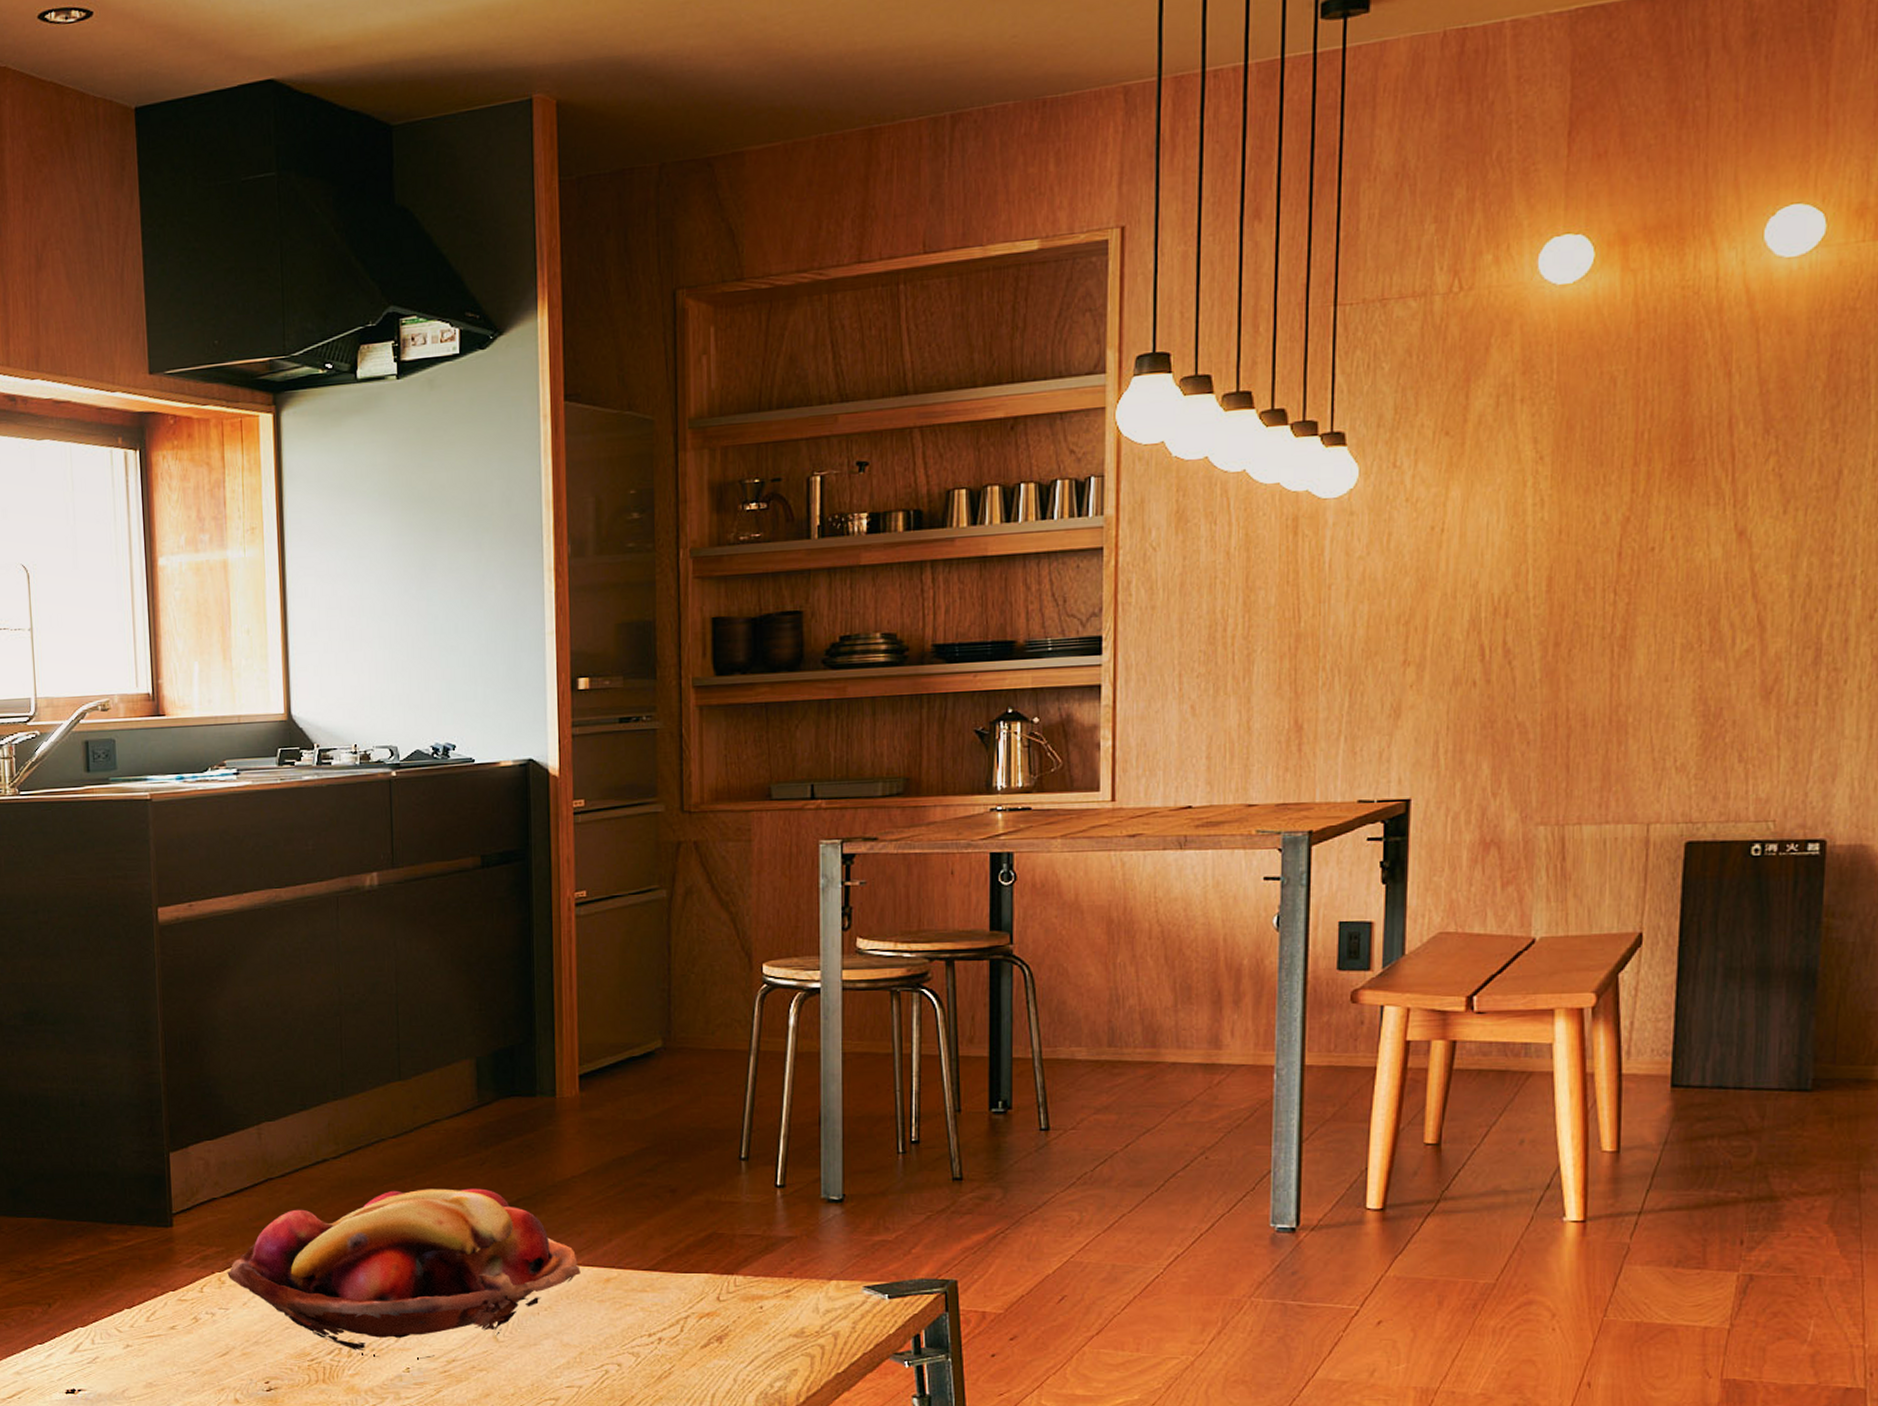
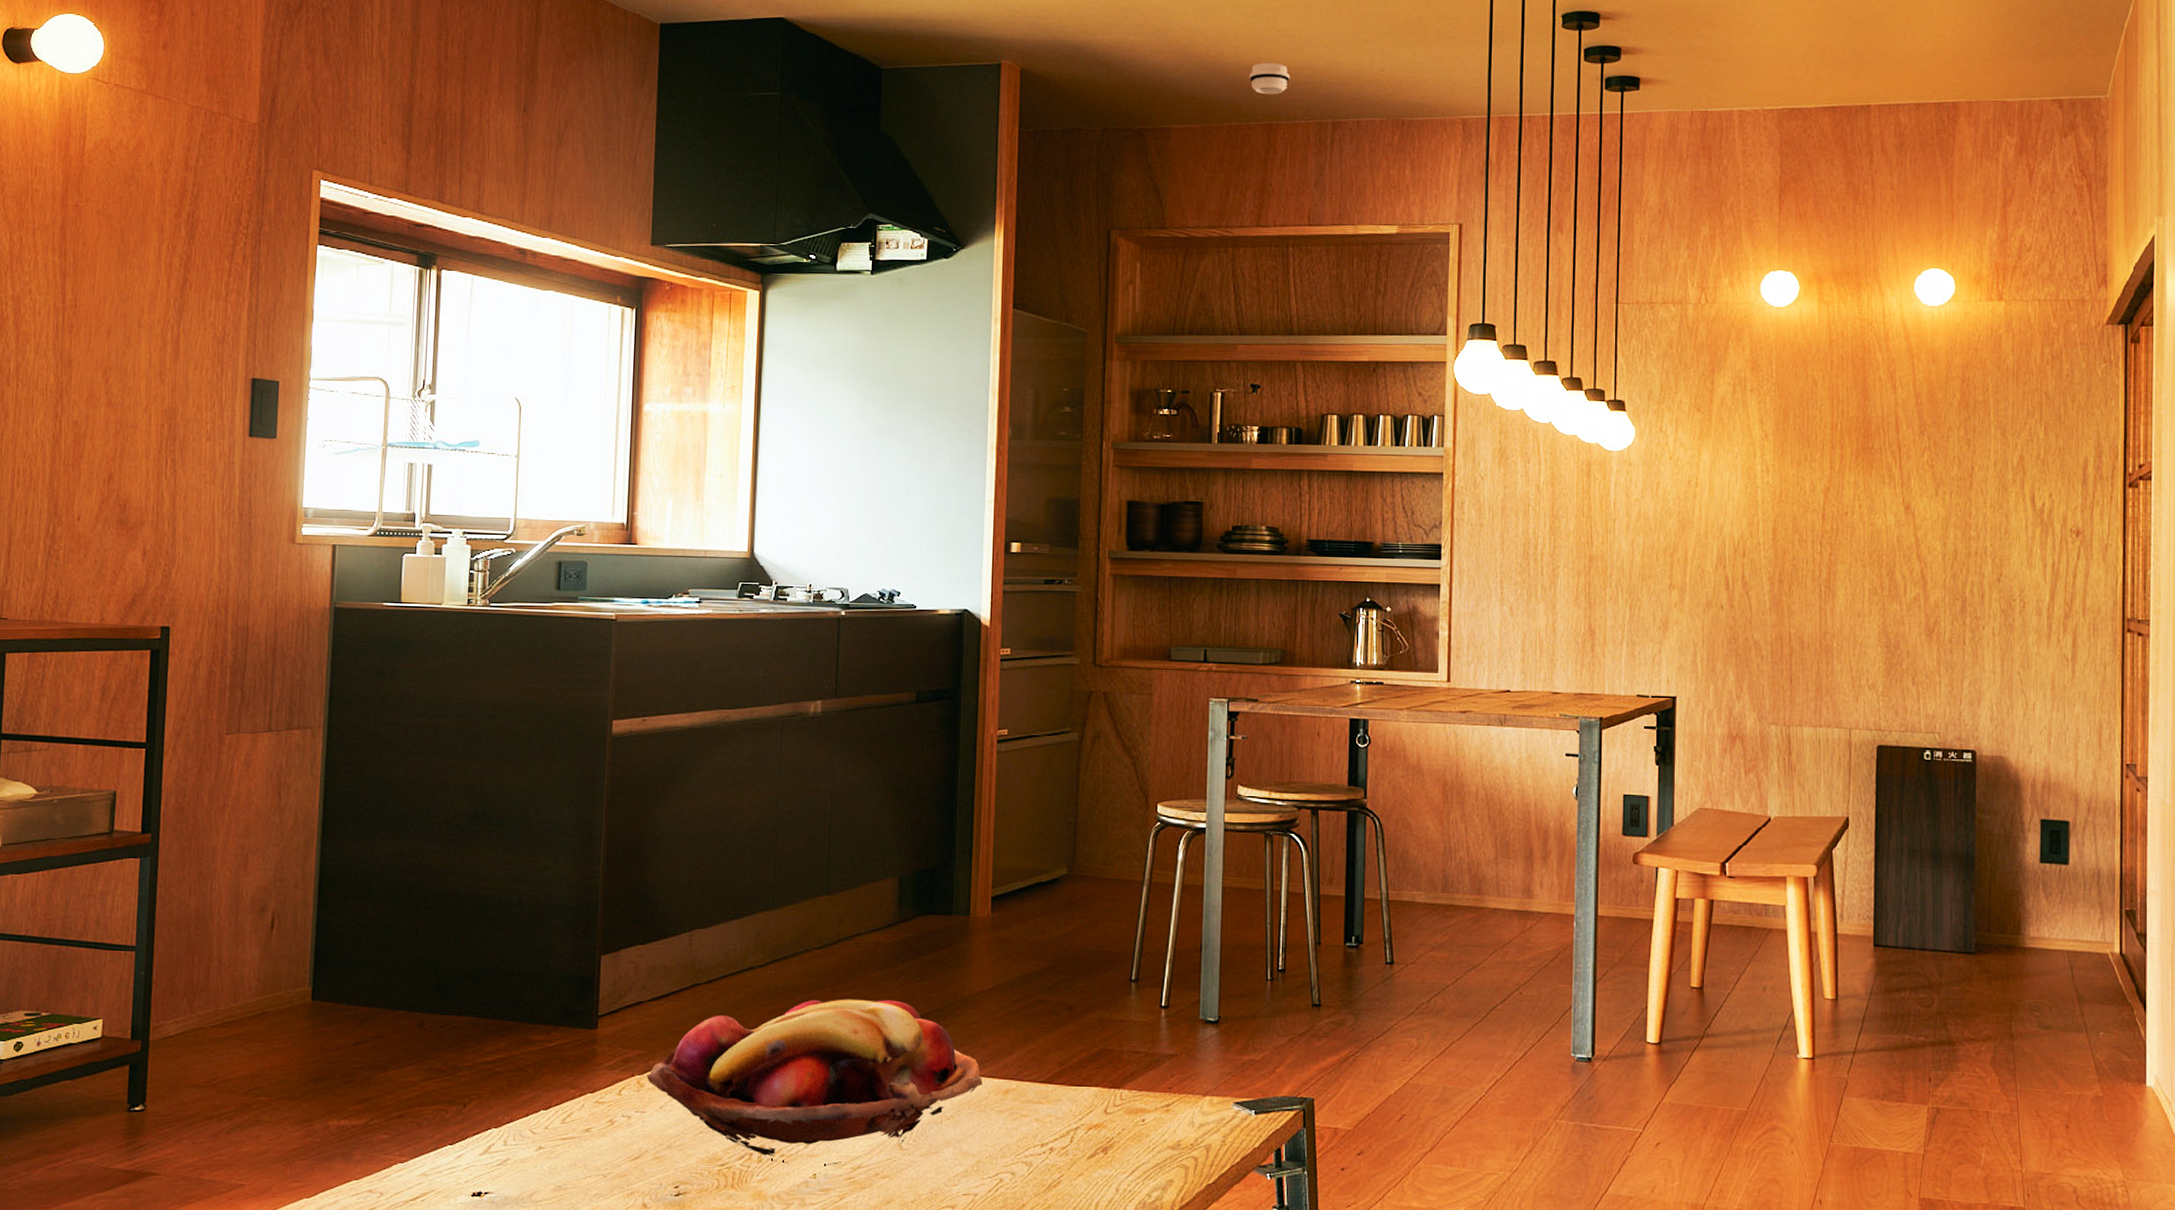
smoke detector: none [842,46,894,91] -> present [1249,62,1290,95]

